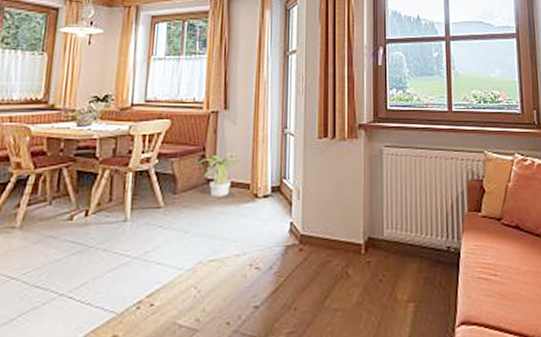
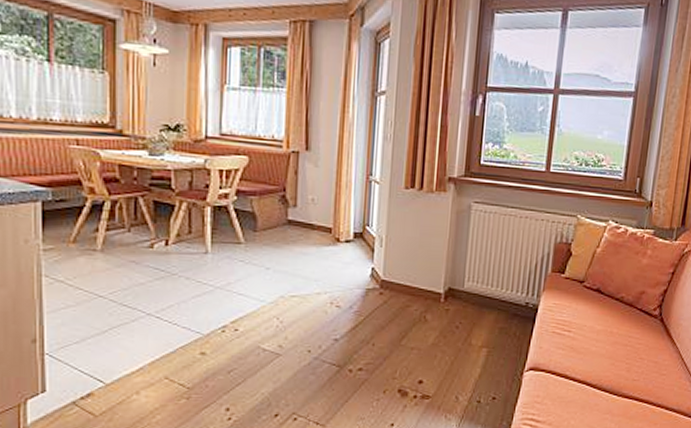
potted plant: present [198,155,244,196] -> none [278,197,326,238]

